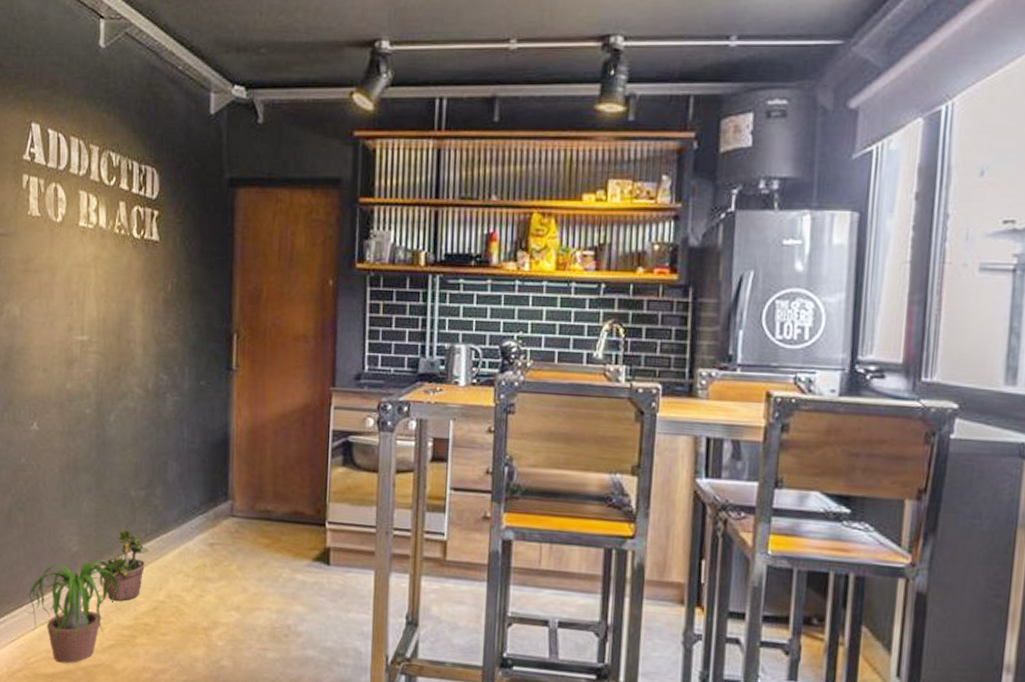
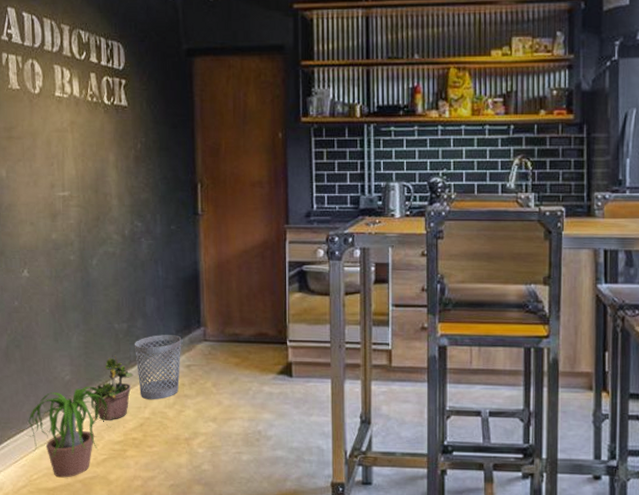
wastebasket: none [151,506,206,581] -> present [134,335,182,400]

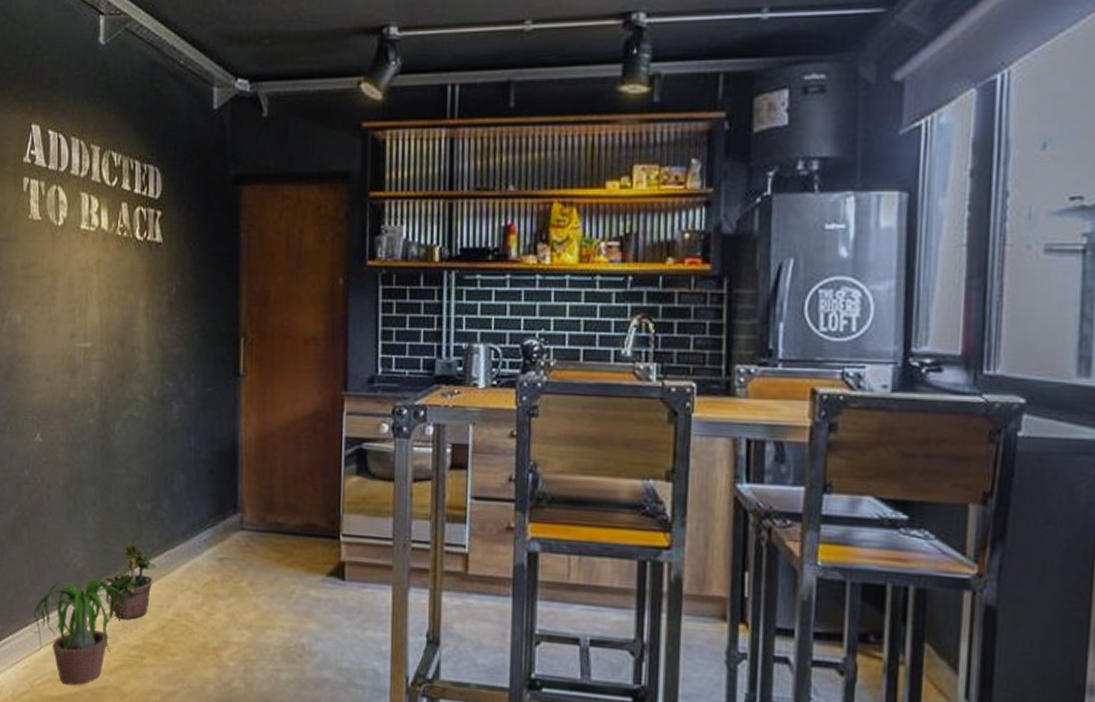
wastebasket: present [134,335,182,400] -> none [158,519,214,599]

